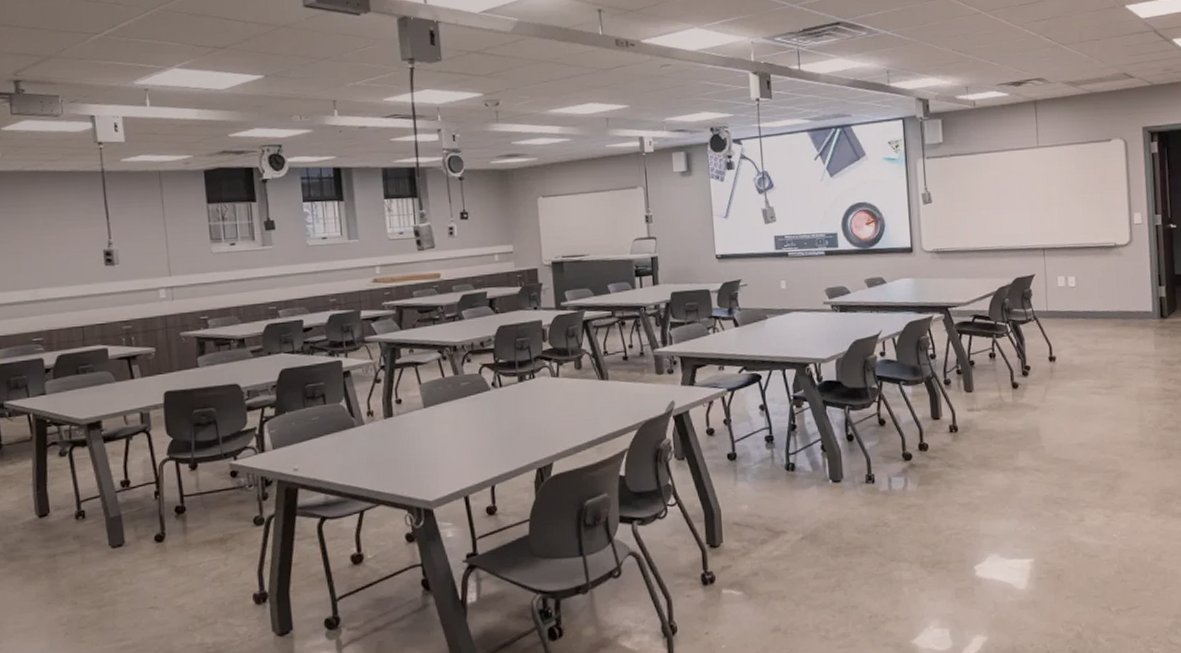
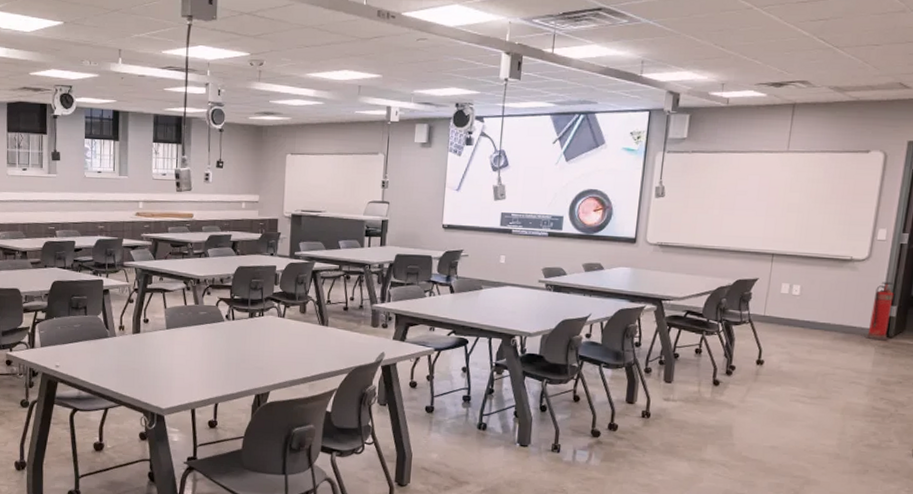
fire extinguisher: none [1142,263,1163,322] -> present [864,282,894,340]

